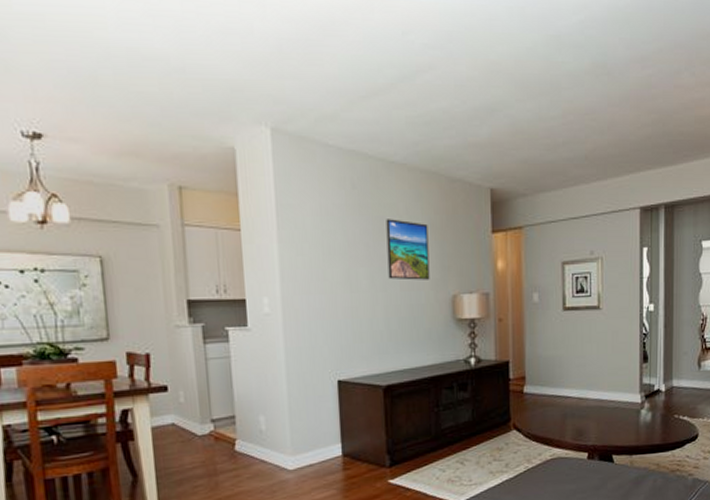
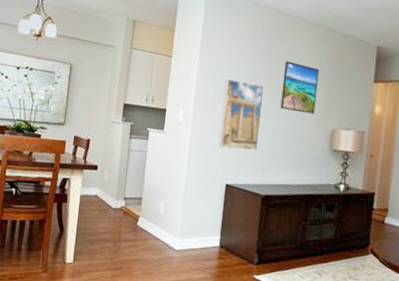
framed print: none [315,249,369,338] -> present [218,78,264,151]

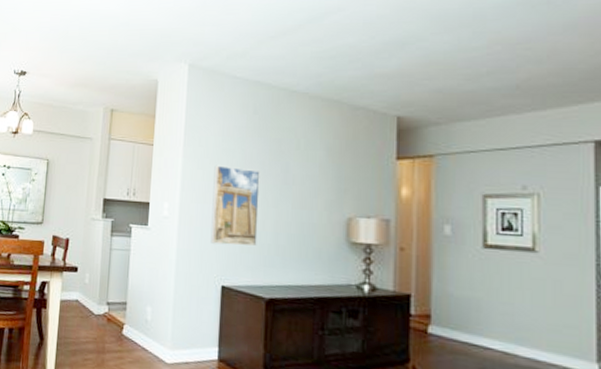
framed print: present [280,61,319,114] -> none [281,141,326,201]

